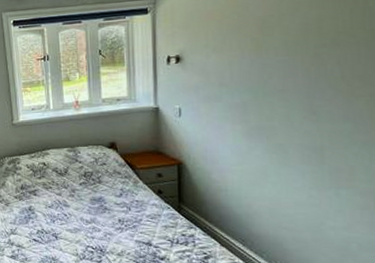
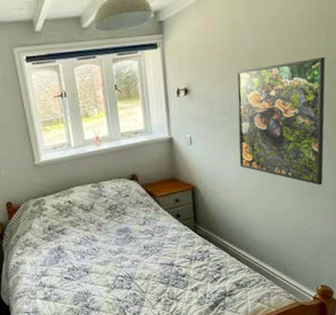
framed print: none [238,25,362,178] -> present [236,57,326,186]

